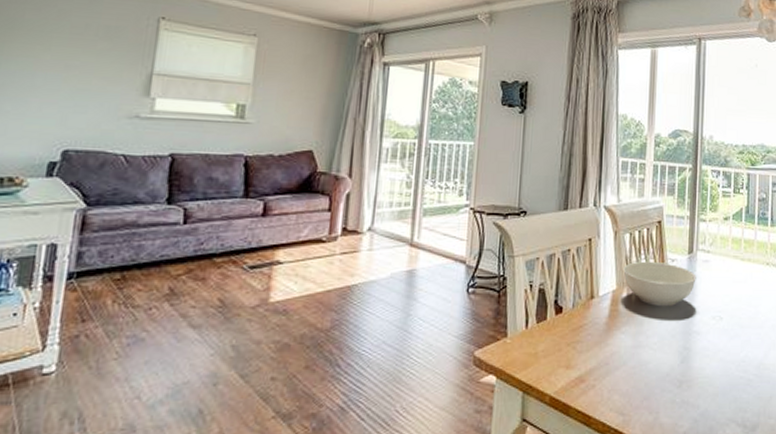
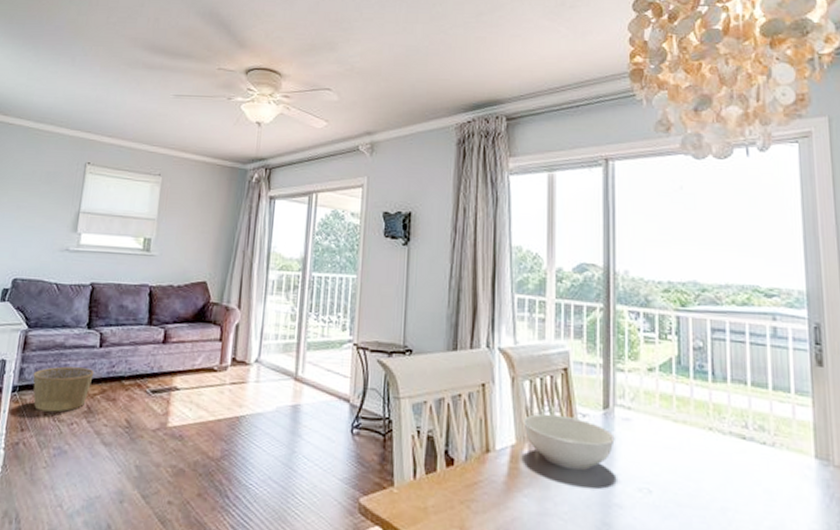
basket: none [95,247,178,298] -> present [33,366,94,412]

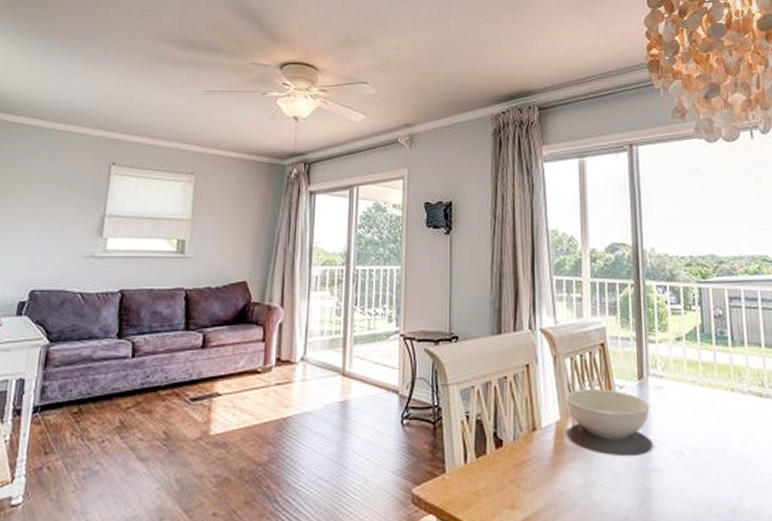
basket: present [33,366,94,412] -> none [56,381,127,431]

